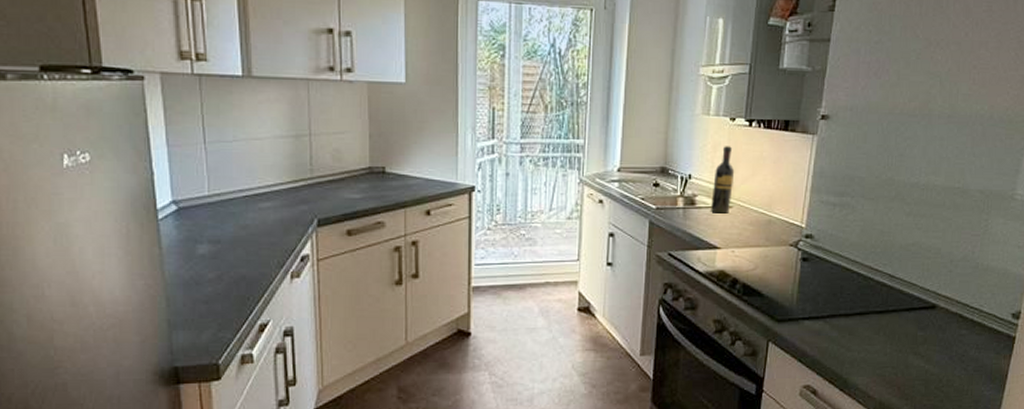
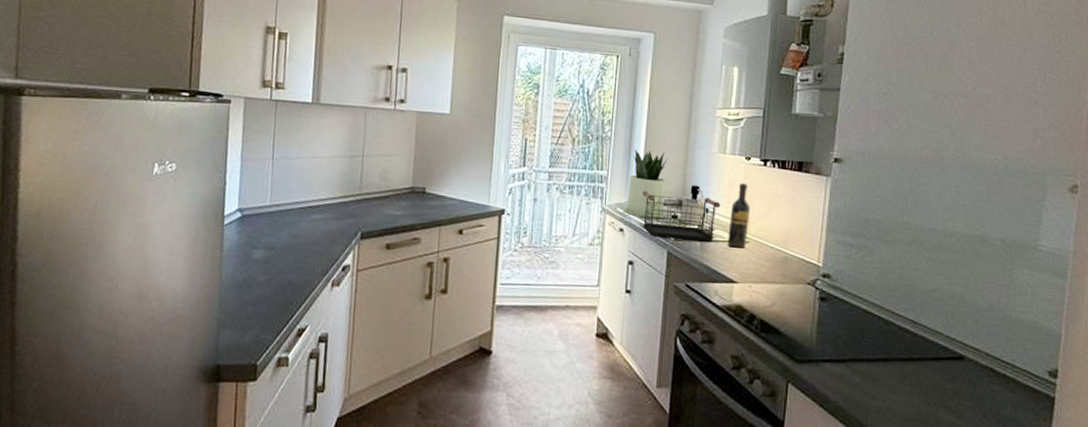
planter: none [602,115,649,189] -> present [623,150,668,220]
dish rack: none [623,159,704,209] -> present [643,191,721,242]
soap dispenser: none [662,150,688,192] -> present [680,185,706,225]

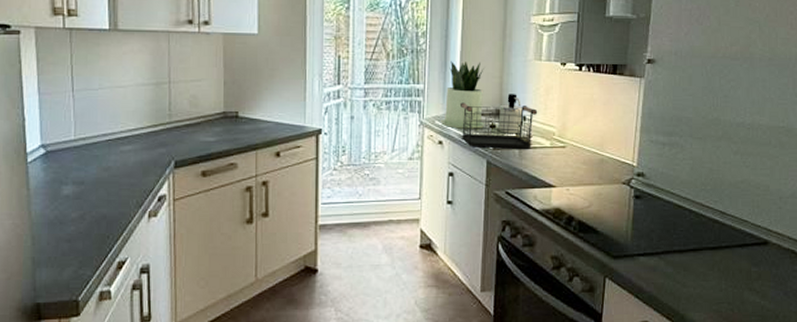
wine bottle: present [728,183,751,250] -> none [545,89,567,154]

